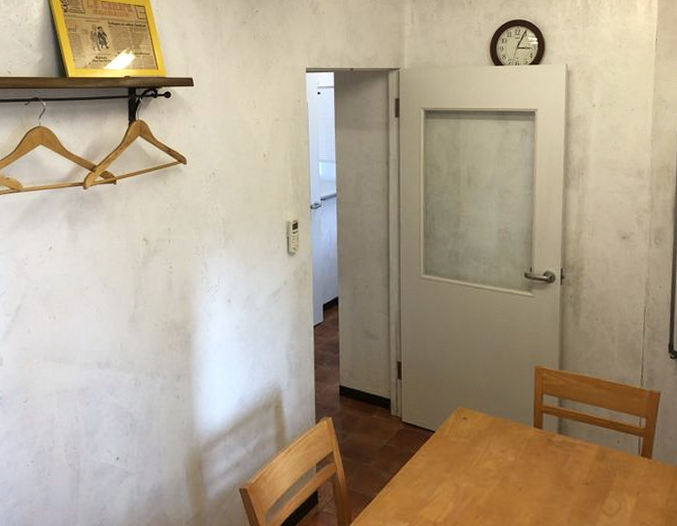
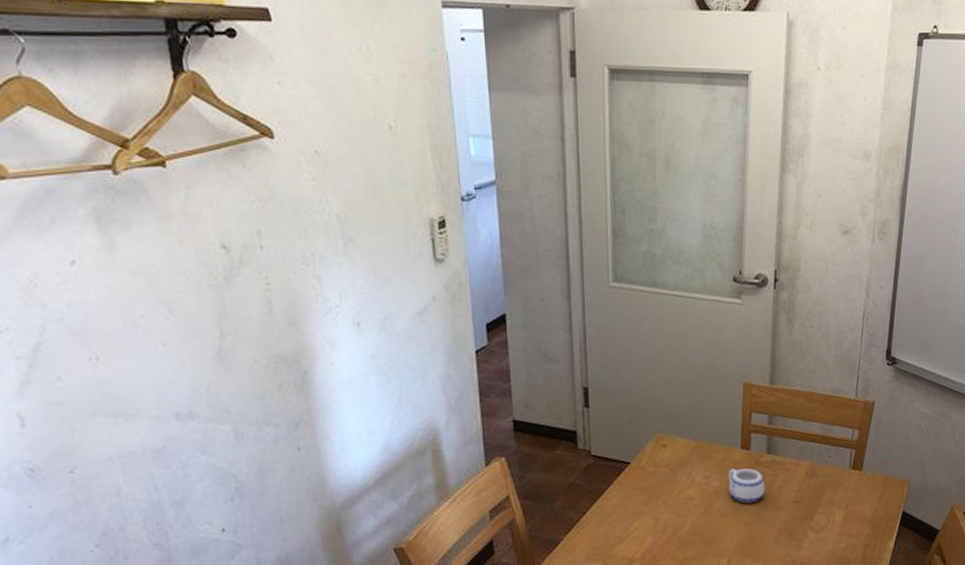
mug: none [522,446,557,480] -> present [728,468,765,503]

